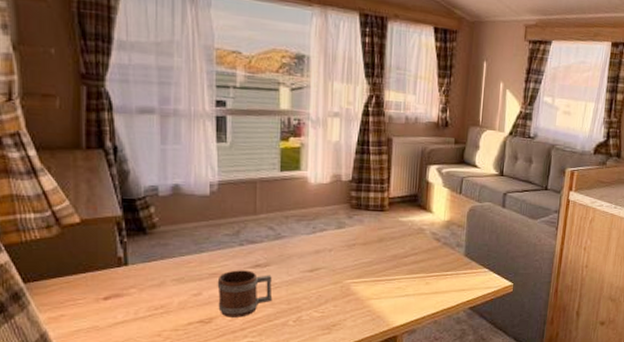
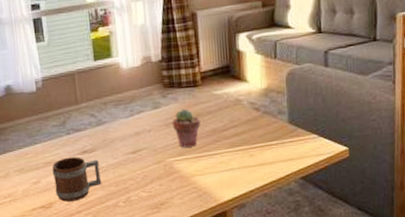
potted succulent: none [354,232,383,270] -> present [172,109,201,148]

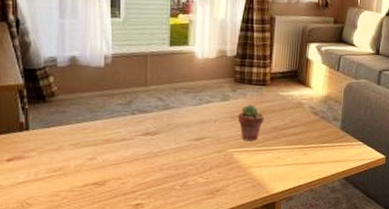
mug: present [52,157,102,202] -> none [110,137,161,181]

